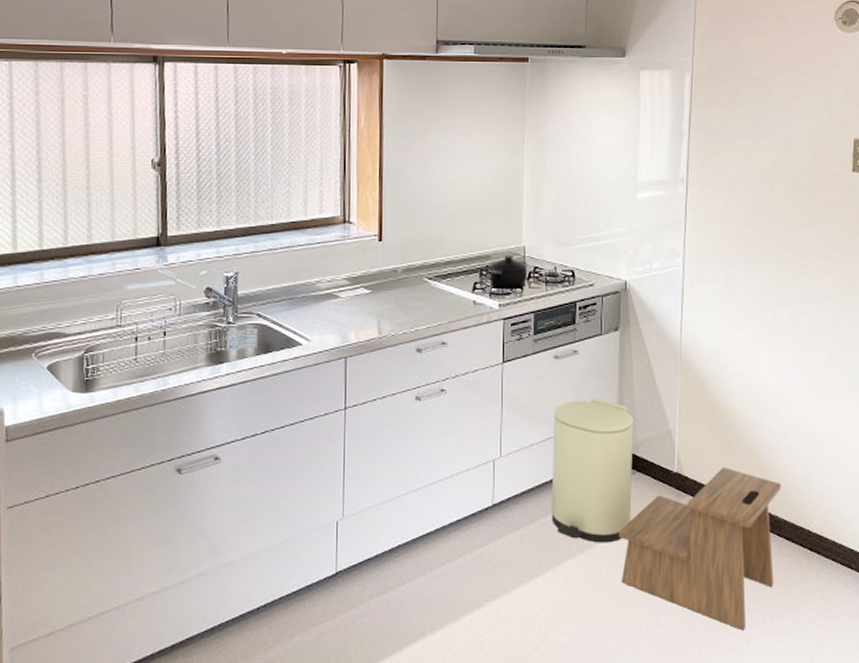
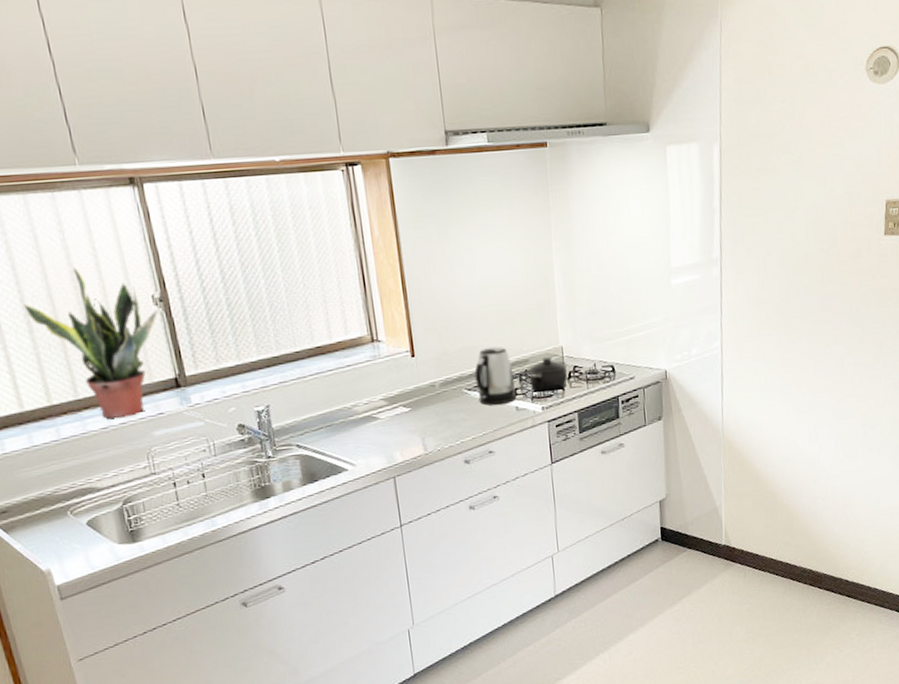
potted plant: none [38,128,156,270] -> present [23,267,160,420]
kettle: none [437,239,475,296] -> present [474,346,516,405]
pedal bin: present [551,398,634,543] -> none [605,486,685,616]
step stool: present [619,468,781,631] -> none [674,535,821,672]

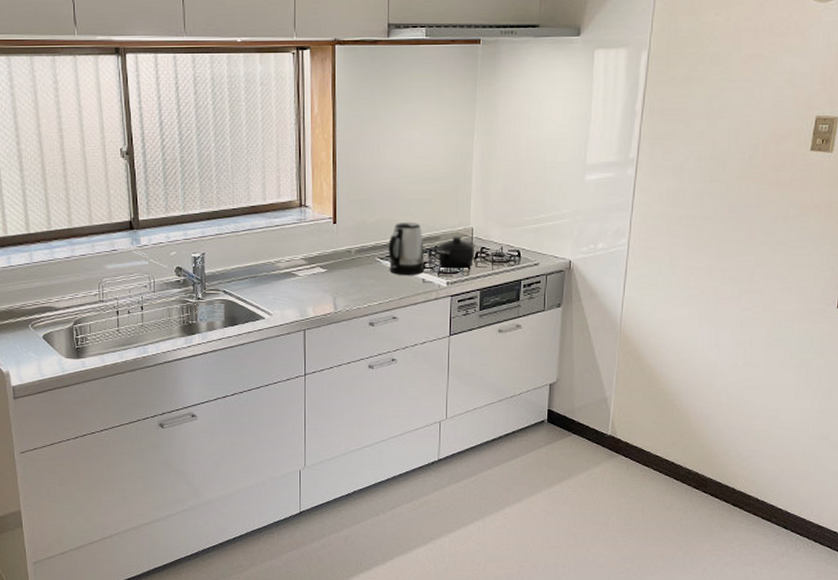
potted plant: present [23,267,160,420] -> none [19,119,125,251]

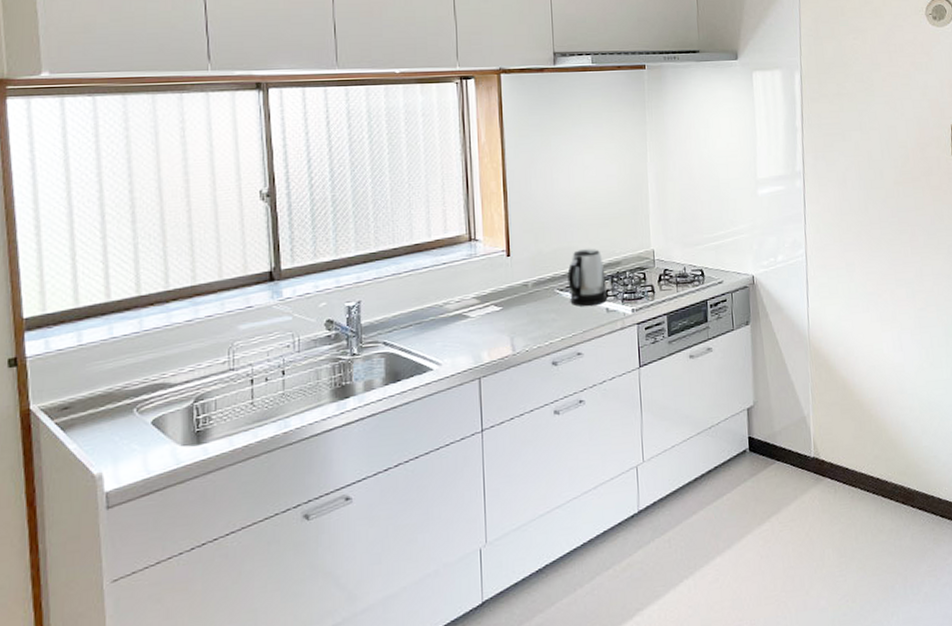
saucepan: present [438,236,475,268] -> none [620,259,659,294]

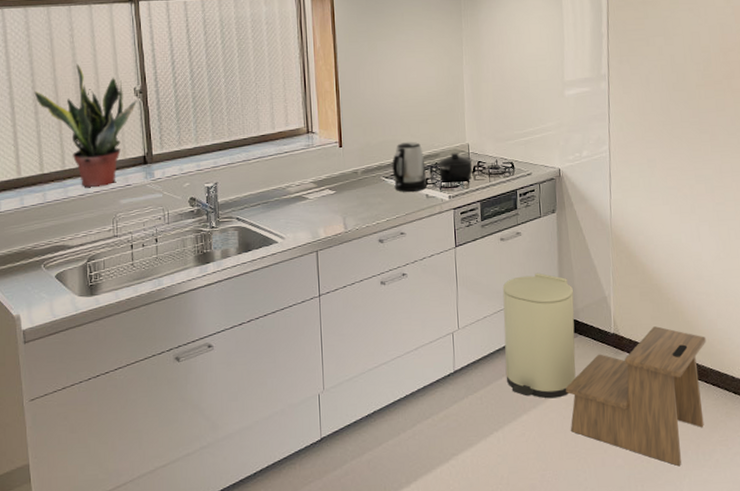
potted plant: none [131,162,266,312] -> present [34,63,139,188]
saucepan: none [620,259,659,294] -> present [438,152,473,182]
pedal bin: none [692,392,774,536] -> present [502,272,576,399]
step stool: none [763,447,911,604] -> present [566,326,706,467]

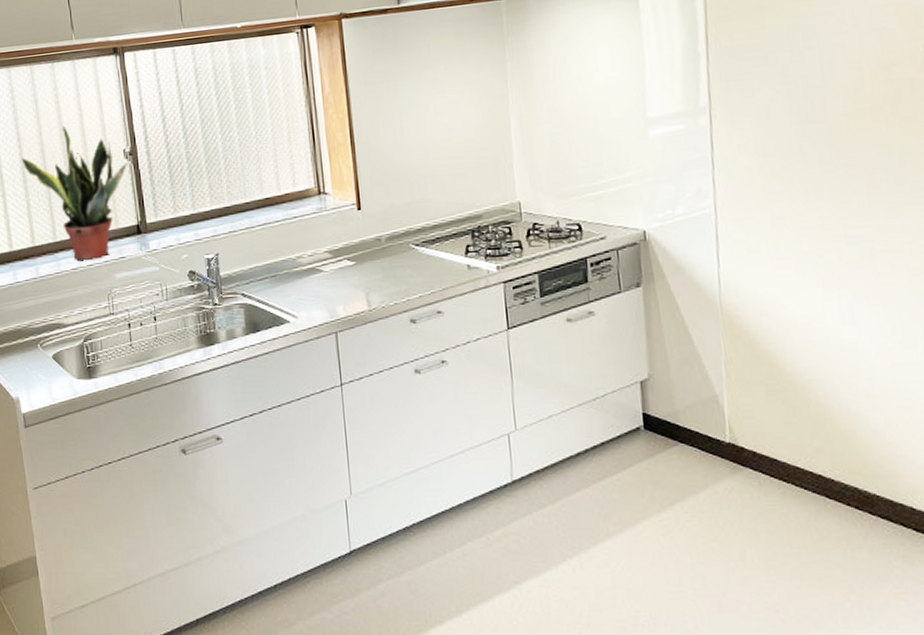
kettle: present [392,141,427,192] -> none [422,200,468,262]
saucepan: present [438,152,473,182] -> none [481,212,527,250]
pedal bin: present [502,272,576,399] -> none [572,362,677,522]
step stool: present [566,326,706,467] -> none [663,436,870,623]

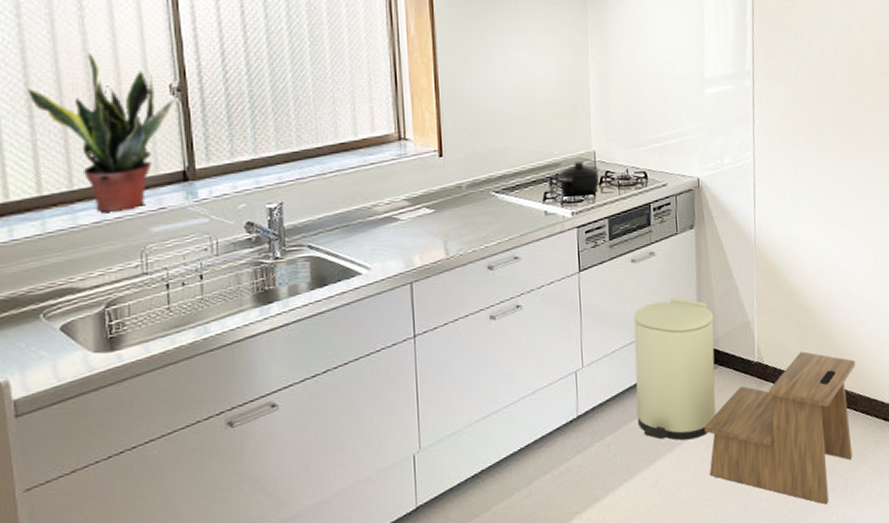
saucepan: none [481,212,527,250] -> present [559,160,600,196]
pedal bin: none [572,362,677,522] -> present [633,297,716,440]
step stool: none [663,436,870,623] -> present [704,351,856,505]

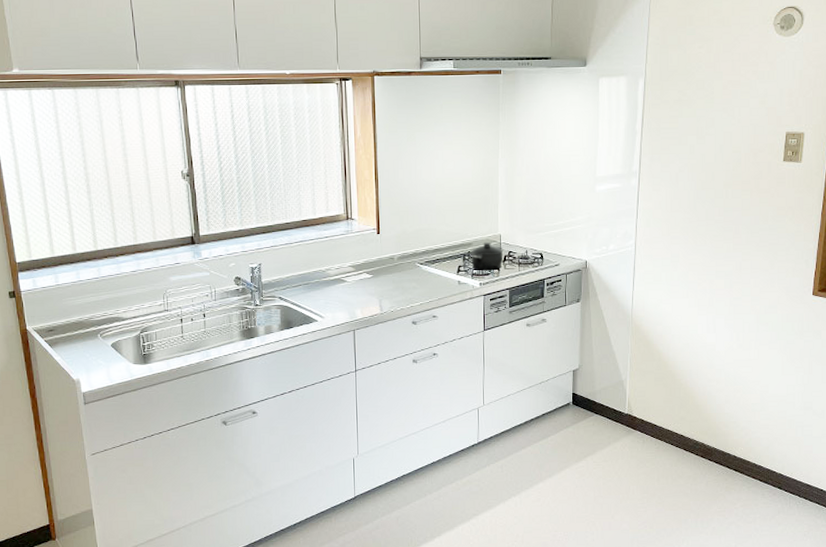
potted plant: present [27,52,176,213] -> none [86,145,186,265]
pedal bin: present [633,297,716,440] -> none [525,357,593,469]
step stool: present [704,351,856,505] -> none [580,409,713,532]

